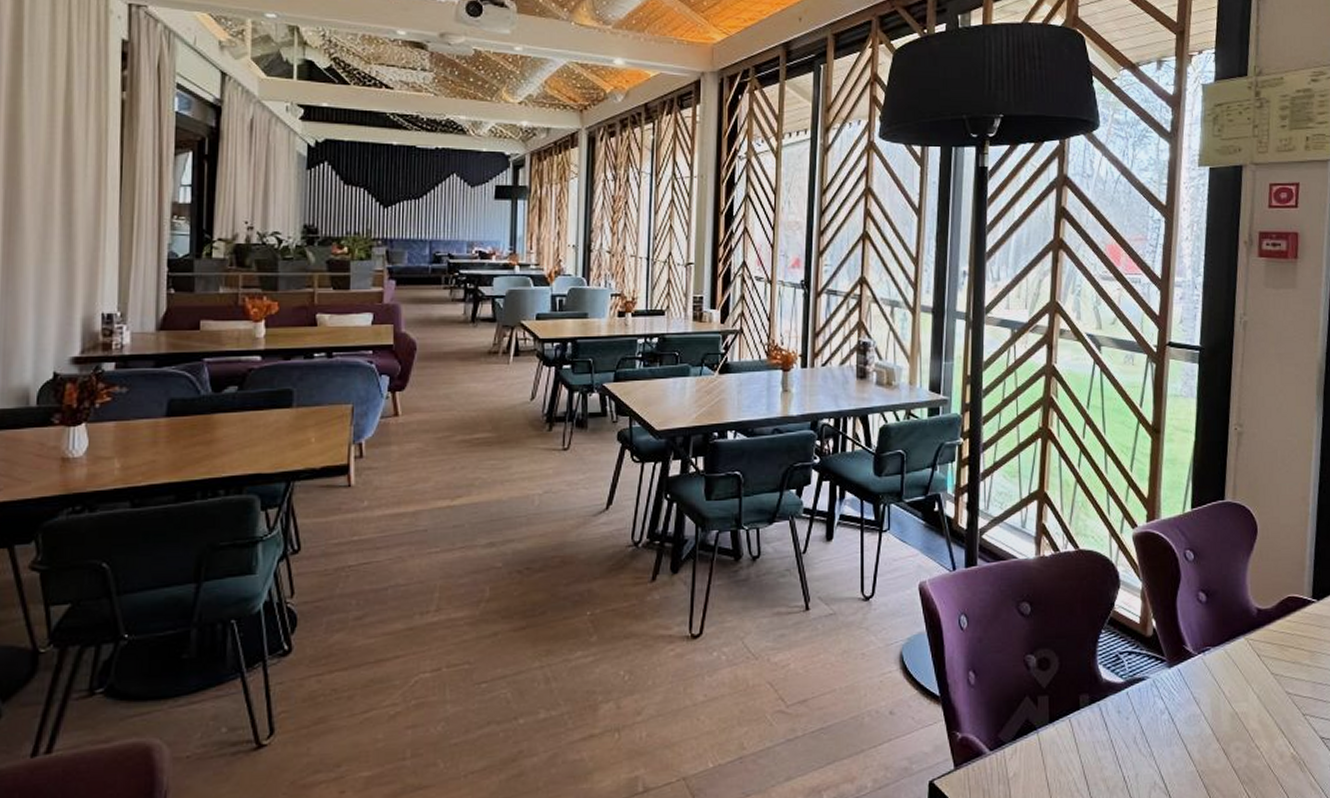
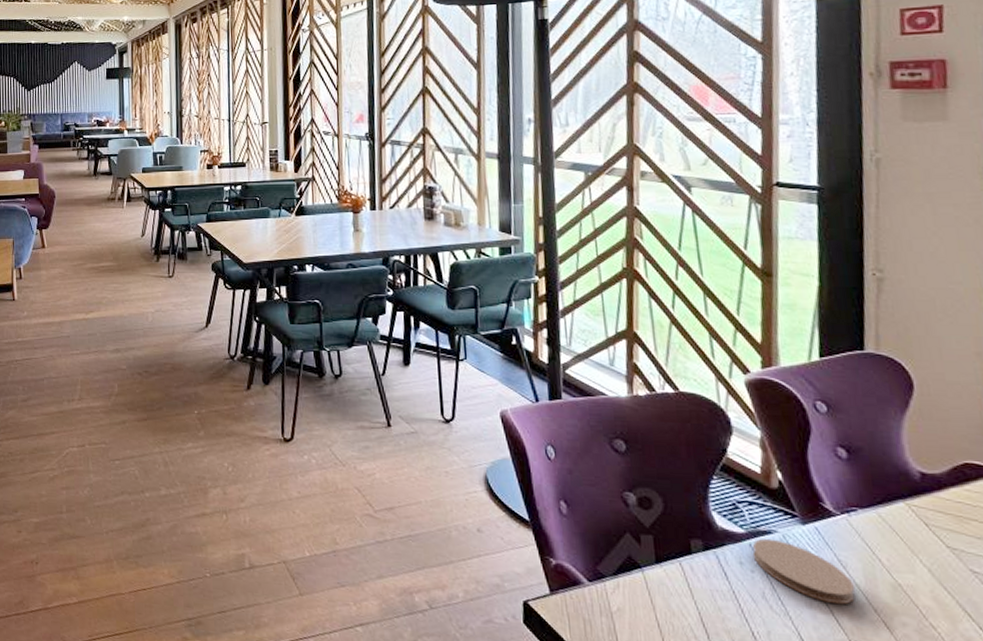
coaster: none [1128,685,1204,739] -> present [752,538,855,605]

